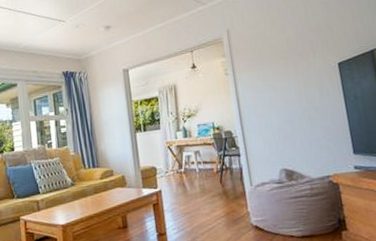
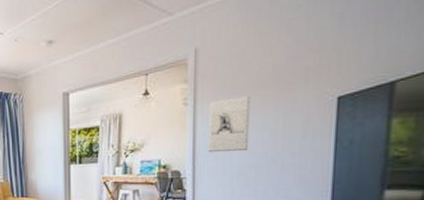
wall sculpture: none [245,65,282,114] -> present [208,96,251,153]

